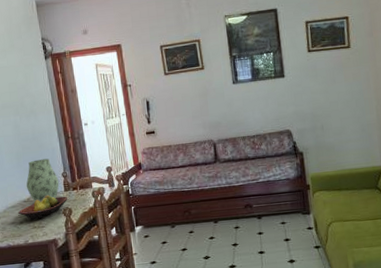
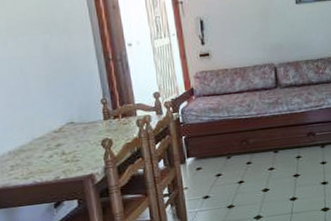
fruit bowl: present [18,194,68,220] -> none [47,124,108,154]
vase: present [26,158,59,202] -> none [58,83,98,133]

